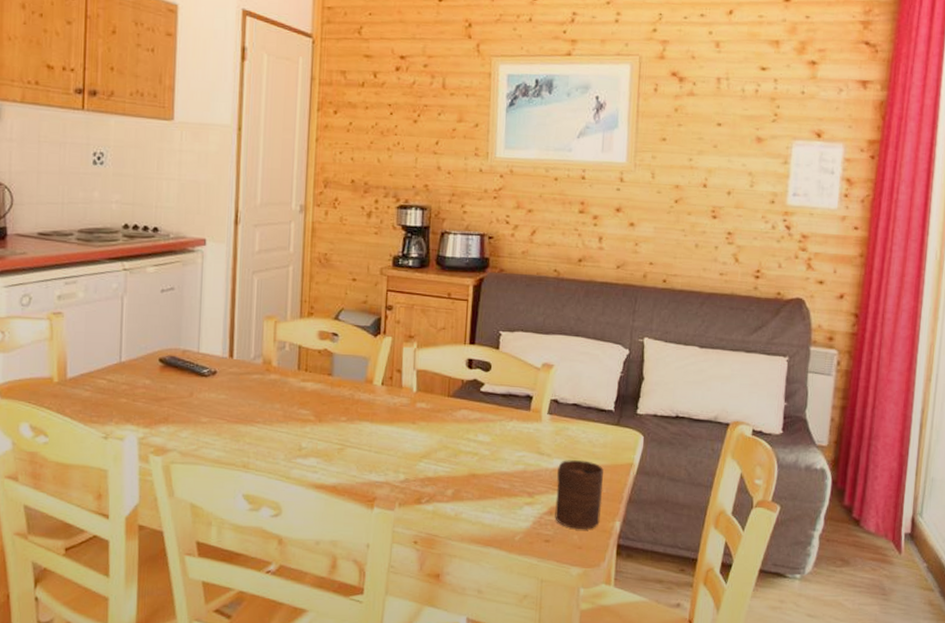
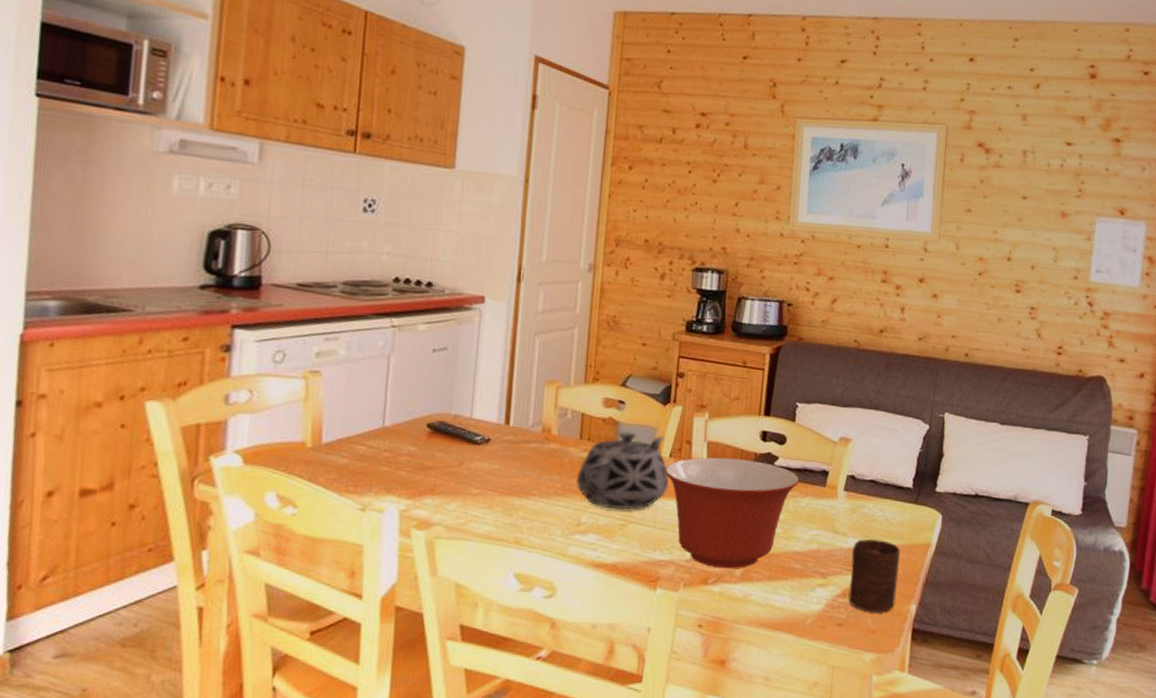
teapot: none [295,362,381,435] -> present [575,431,669,510]
mixing bowl: none [377,384,505,489] -> present [664,457,800,569]

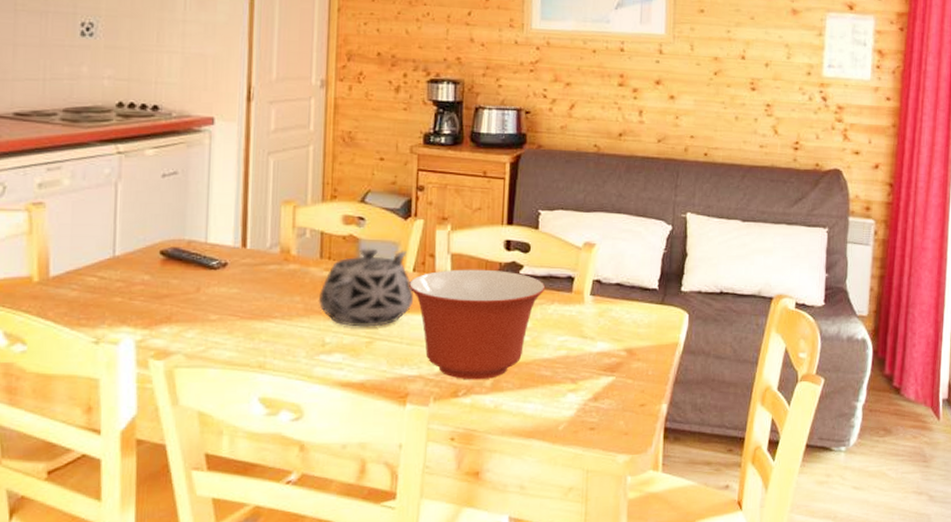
cup: present [848,539,900,612] -> none [599,342,649,414]

